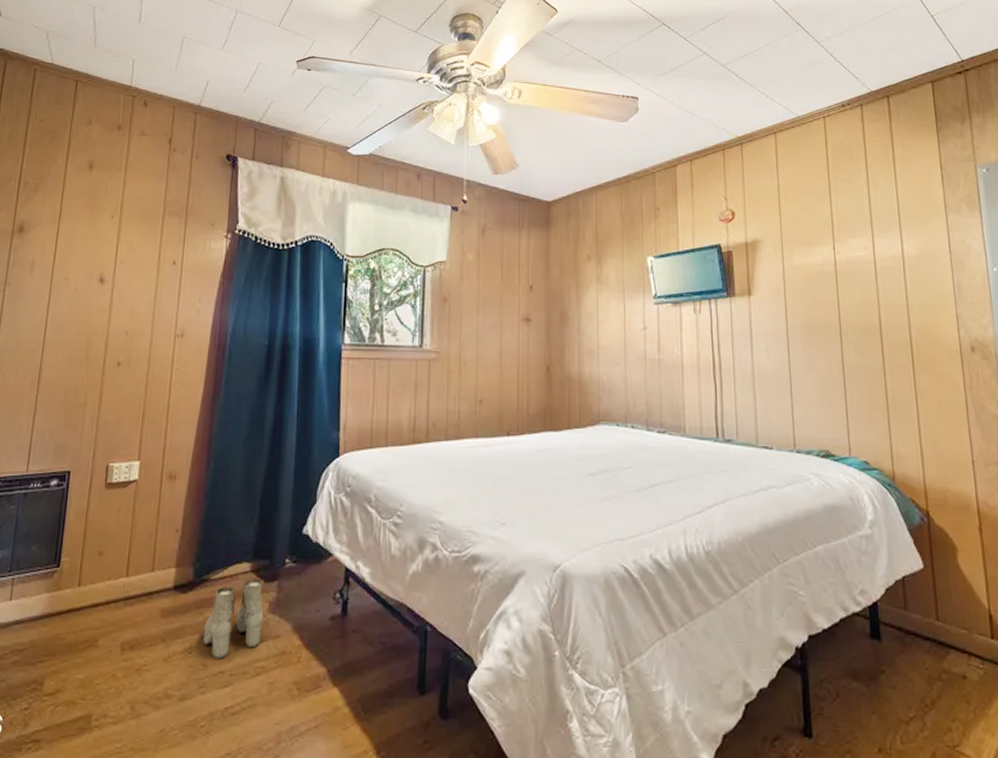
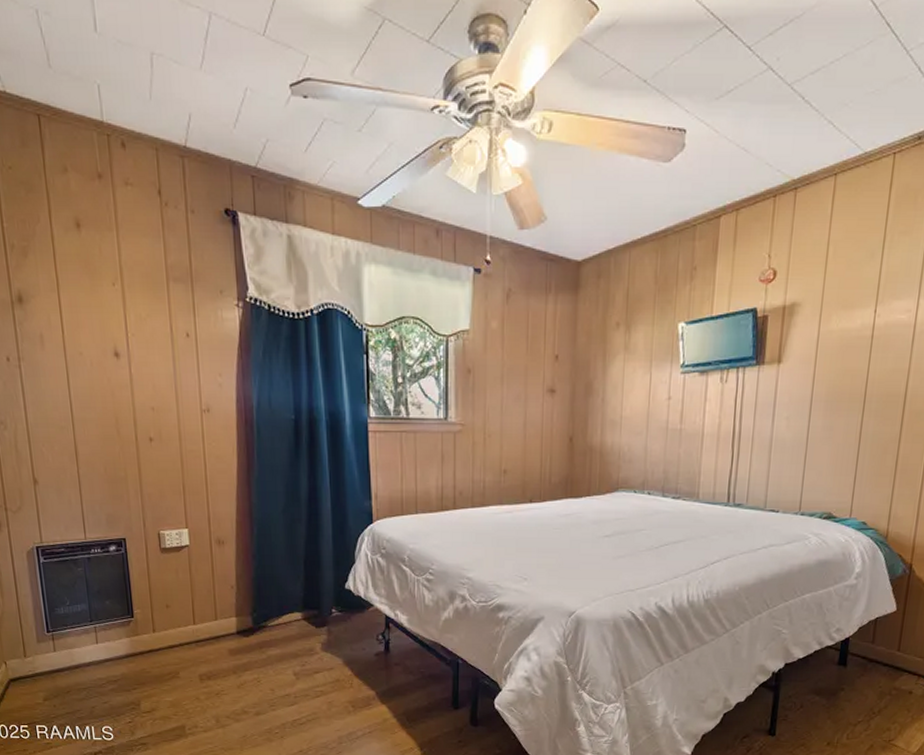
boots: present [203,578,264,659] -> none [268,625,318,685]

